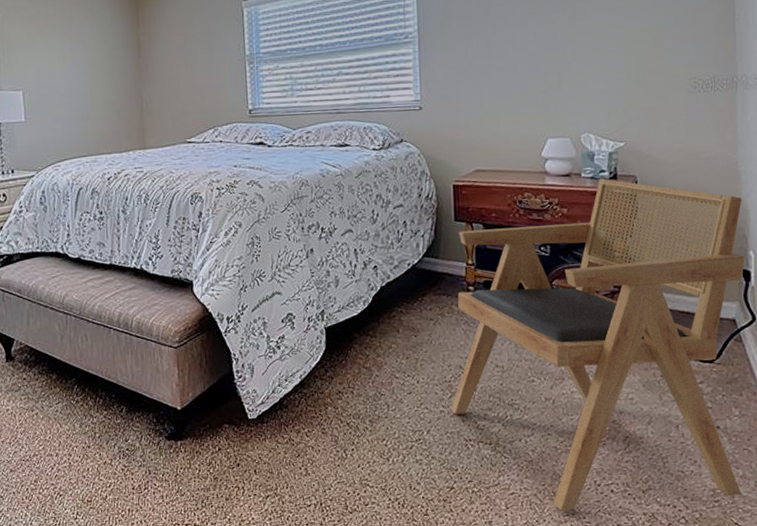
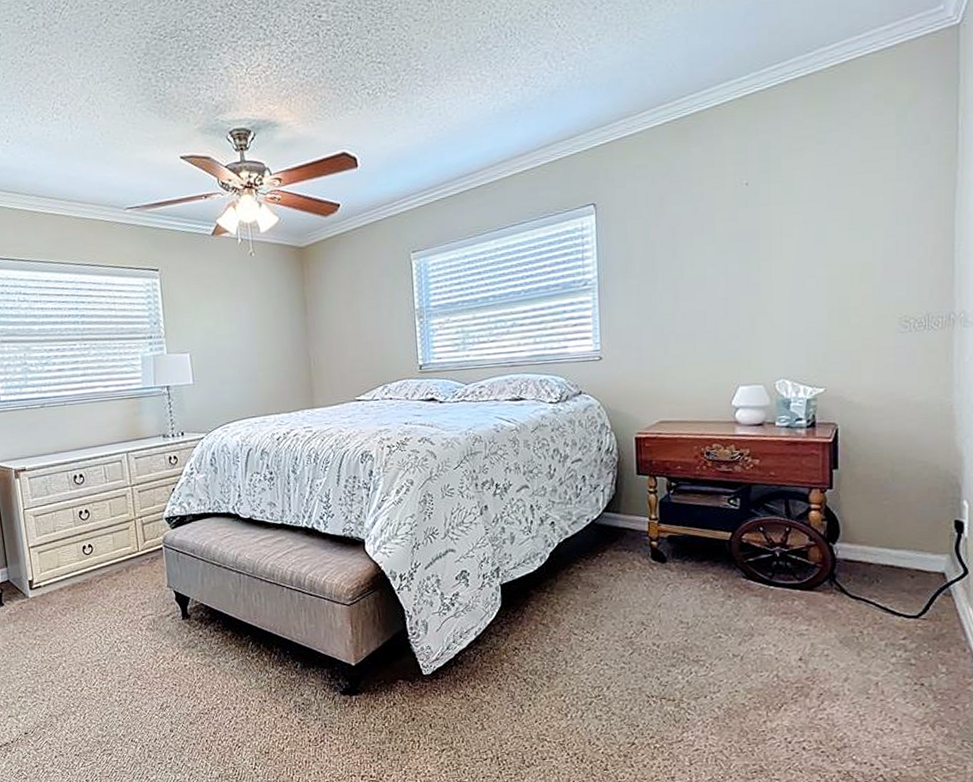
armchair: present [451,178,745,512] -> none [632,426,958,768]

